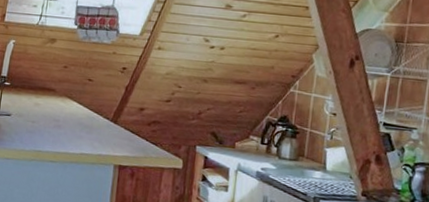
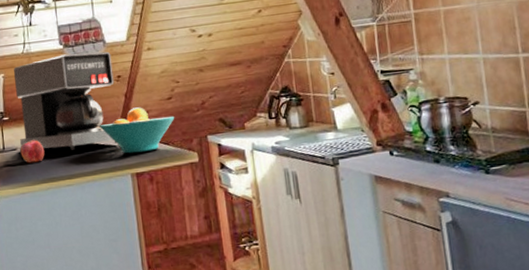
apple: none [13,110,37,133] -> present [20,140,45,164]
coffee maker: none [15,34,122,133] -> present [14,51,116,150]
fruit bowl: none [95,102,169,148] -> present [100,107,175,154]

